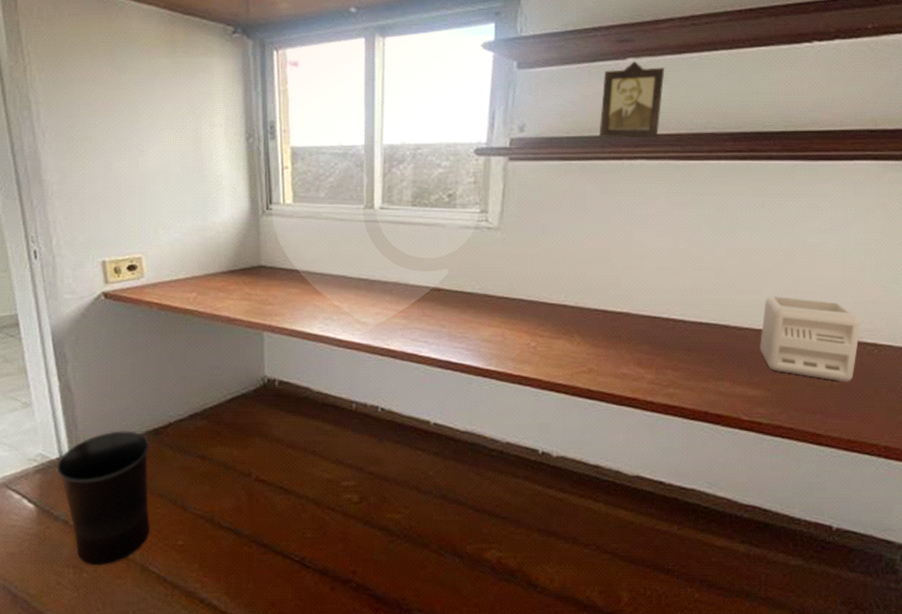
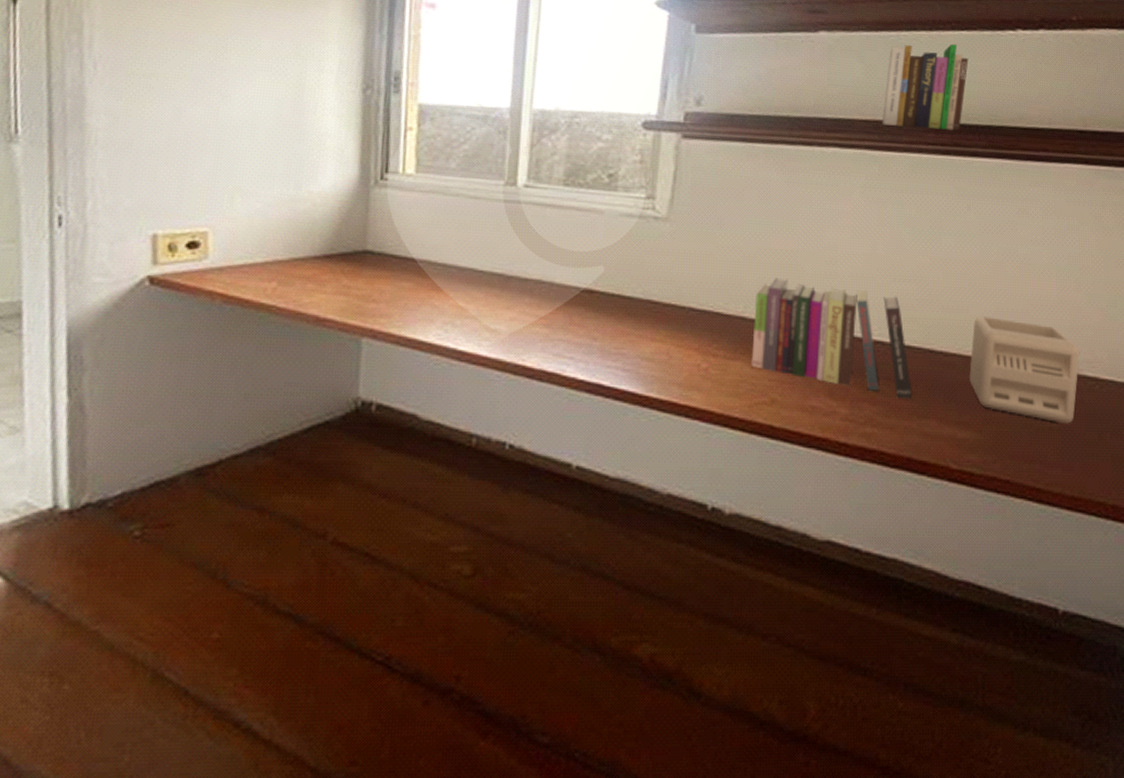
waste bin: present [57,431,151,566] -> none [46,470,187,672]
books: none [572,272,709,366] -> present [751,277,912,399]
photo frame: present [599,61,665,138] -> none [786,35,861,123]
books: none [685,59,766,138] -> present [883,43,969,131]

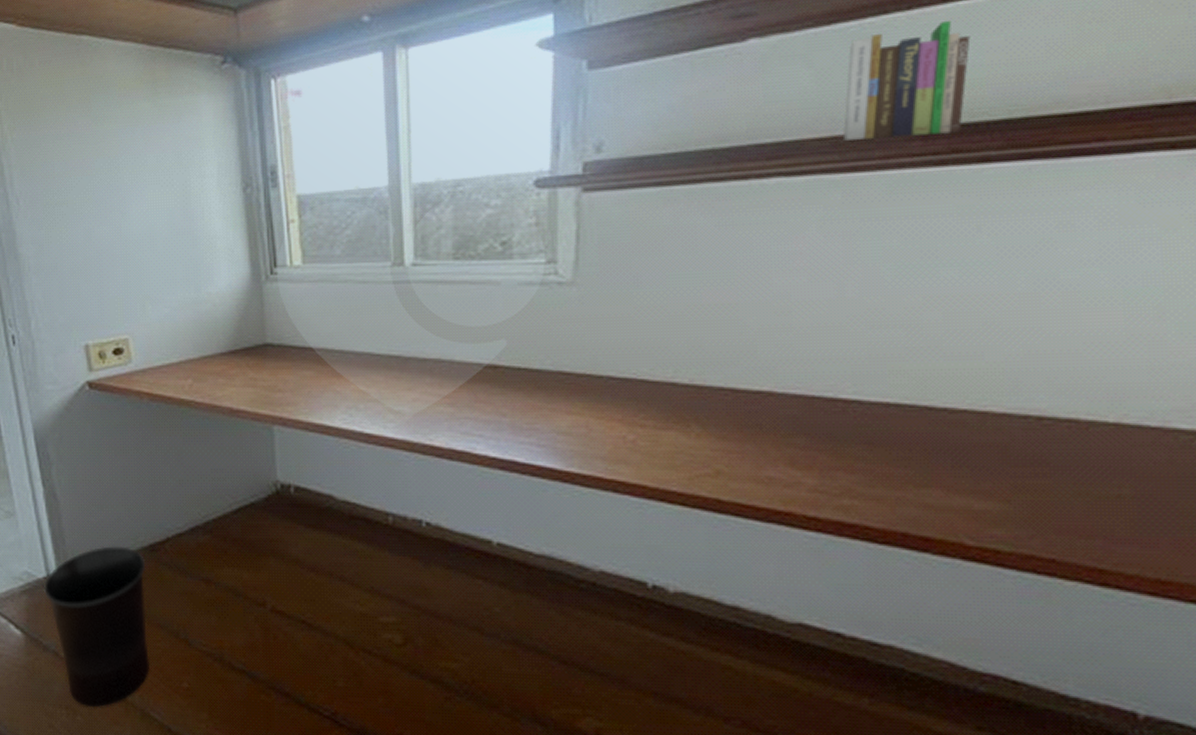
waste bin: none [46,470,187,672] -> present [44,546,151,708]
books: present [751,277,912,399] -> none [686,336,905,466]
desk organizer: present [969,316,1080,424] -> none [988,362,1167,490]

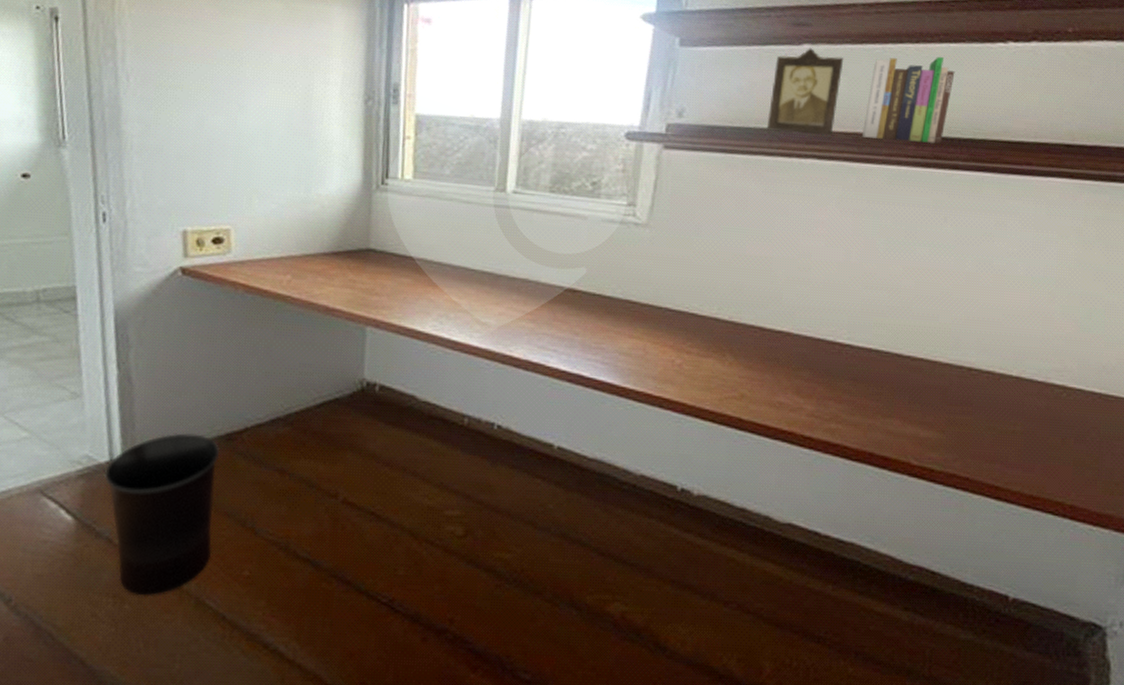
photo frame: none [710,42,807,151] -> present [766,48,844,135]

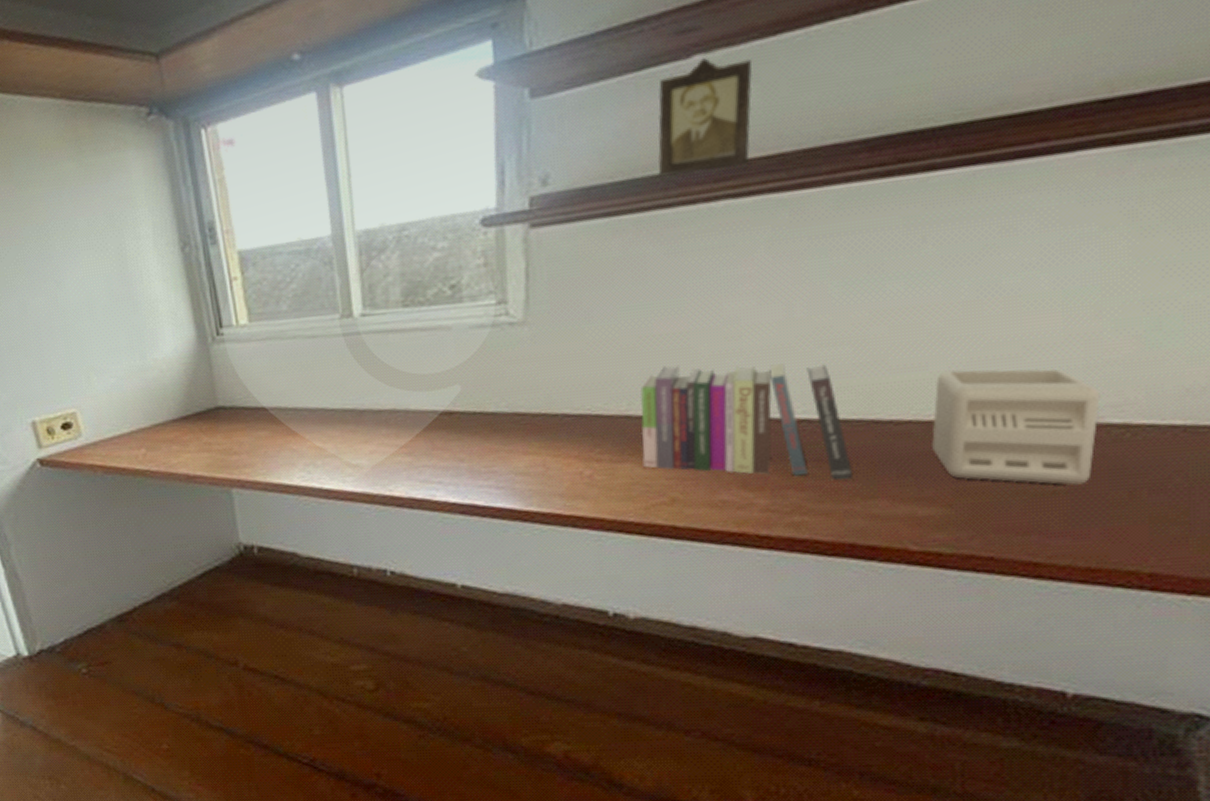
waste bin: present [104,433,219,596] -> none [14,619,129,776]
books: none [723,282,878,399] -> present [640,363,852,481]
books: present [862,56,955,144] -> none [790,22,917,157]
desk organizer: none [935,324,1049,428] -> present [932,369,1101,485]

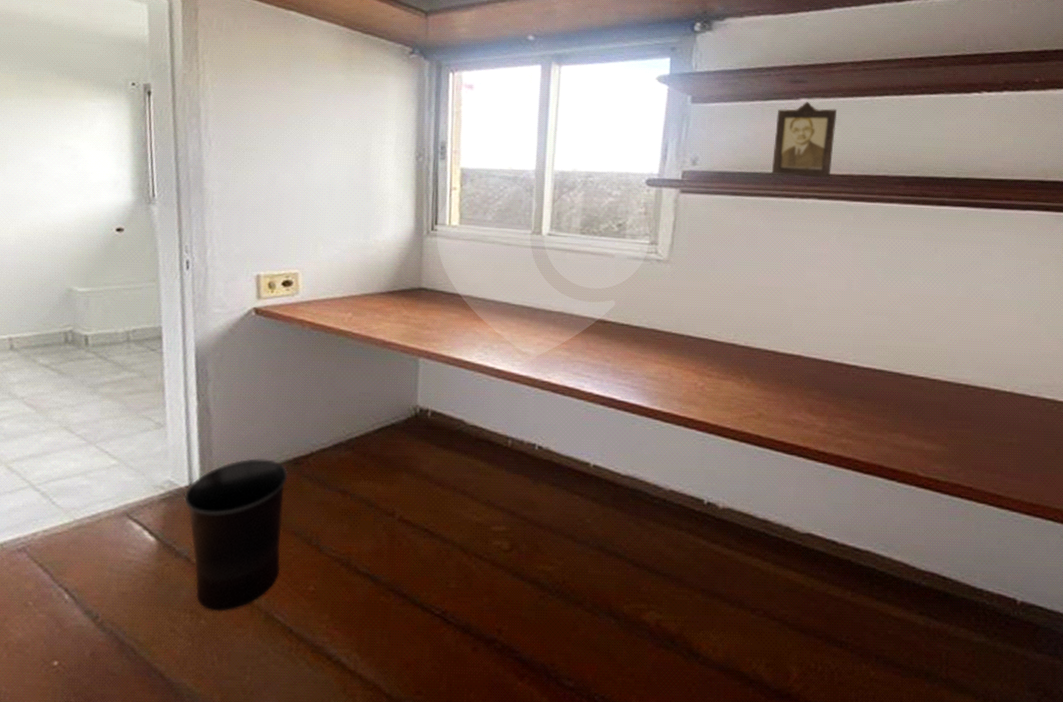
waste bin: none [14,619,129,776] -> present [184,458,288,612]
books: present [640,363,852,481] -> none [741,310,883,416]
desk organizer: present [932,369,1101,485] -> none [936,345,1039,440]

